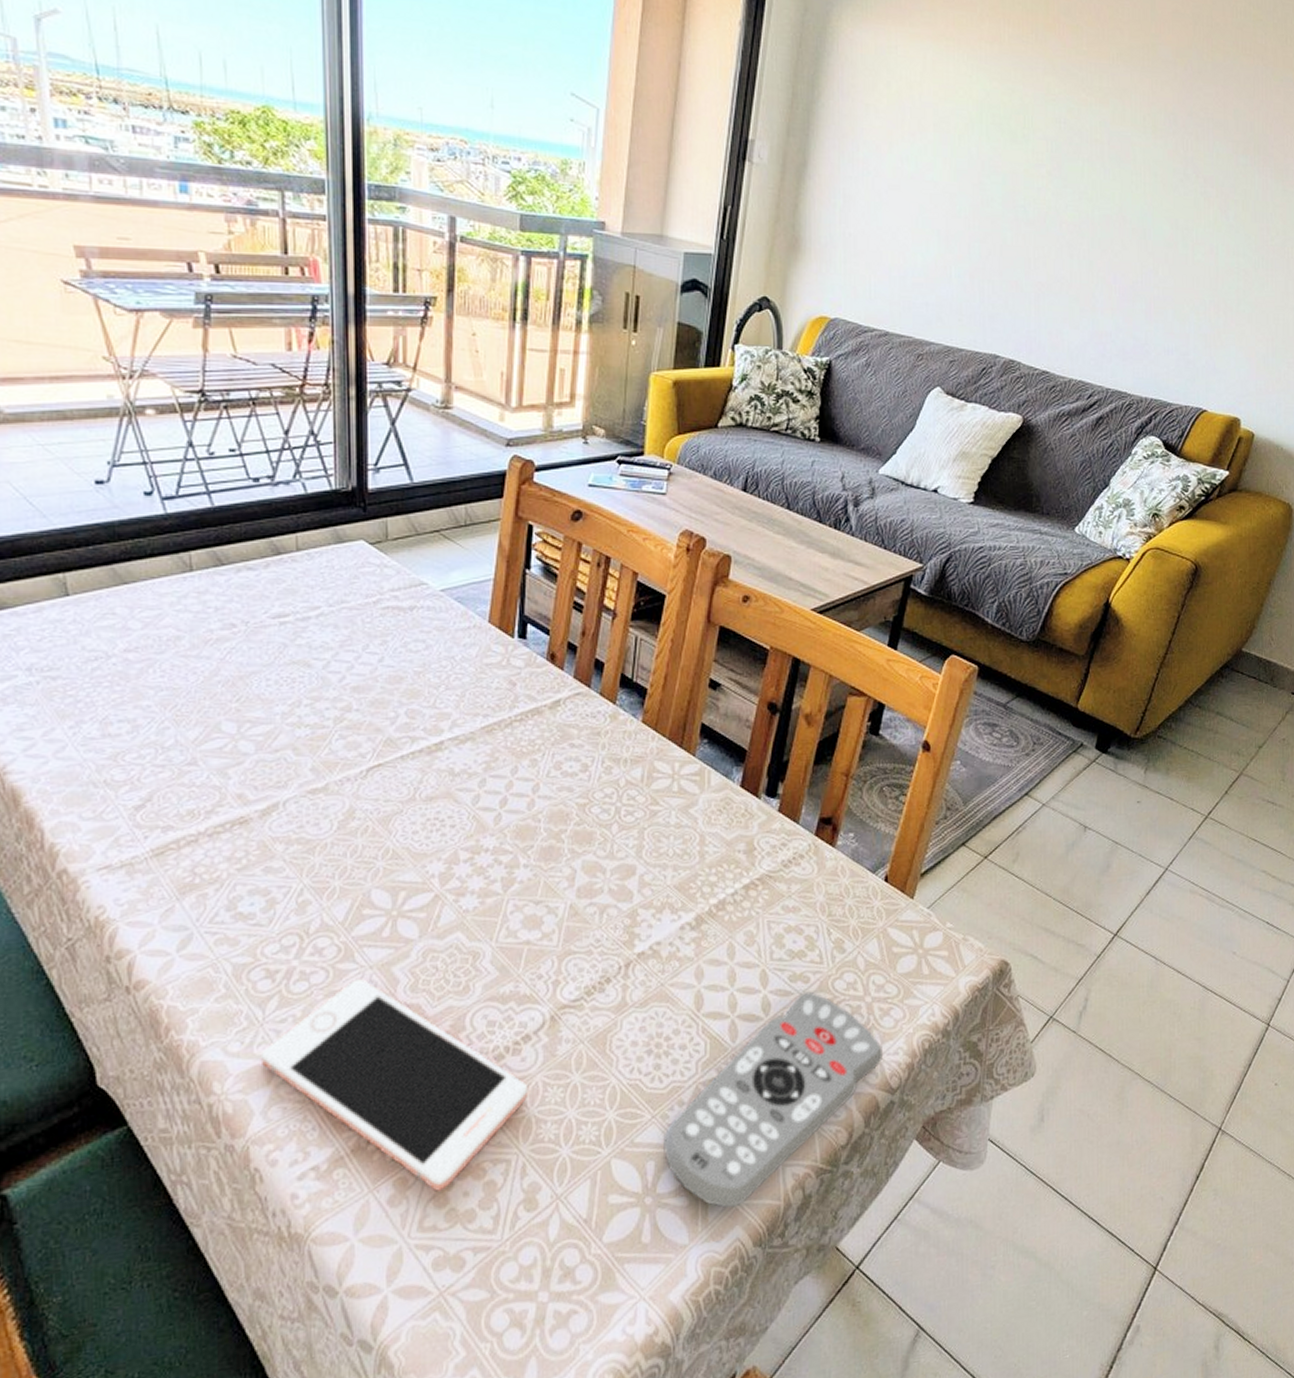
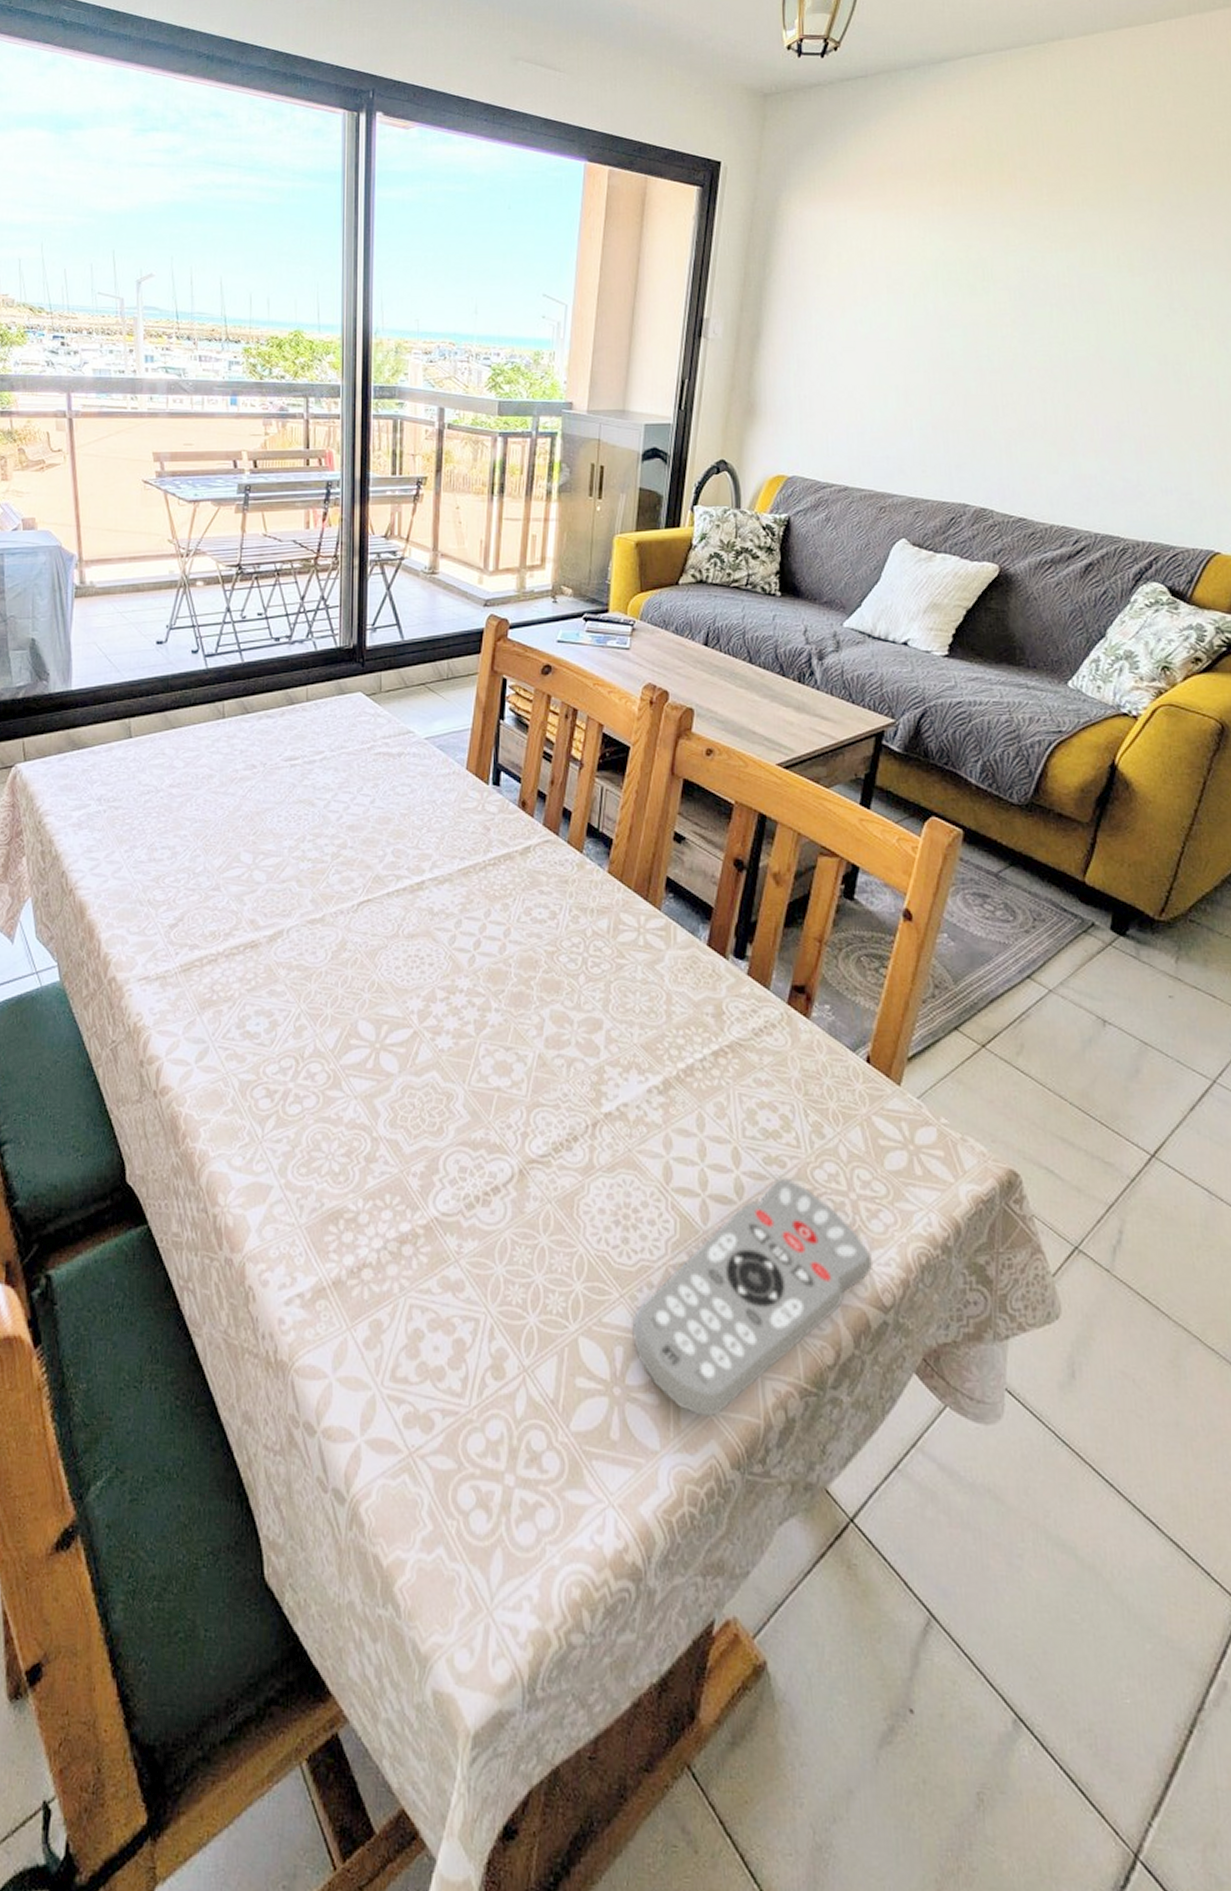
cell phone: present [260,979,529,1191] -> none [258,1108,497,1341]

